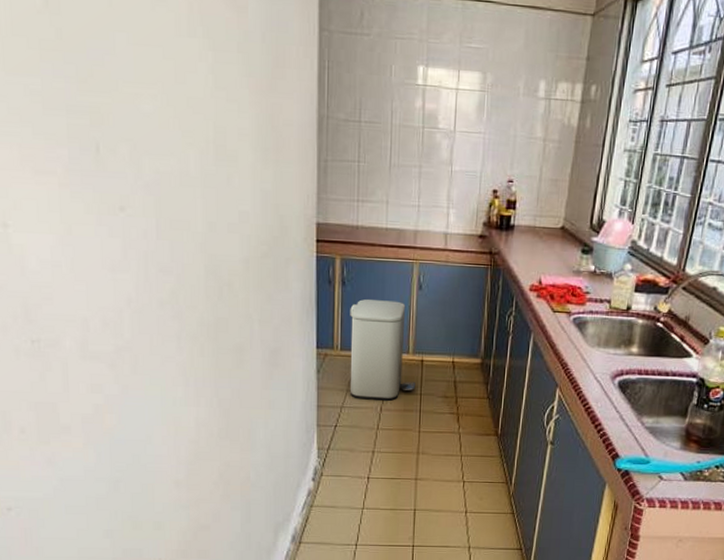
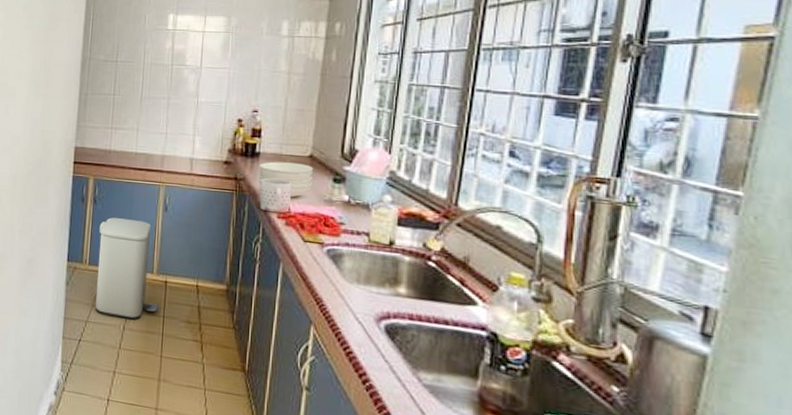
bowl: none [512,234,565,270] -> present [258,161,314,198]
mug: none [513,251,544,286] -> present [259,177,291,214]

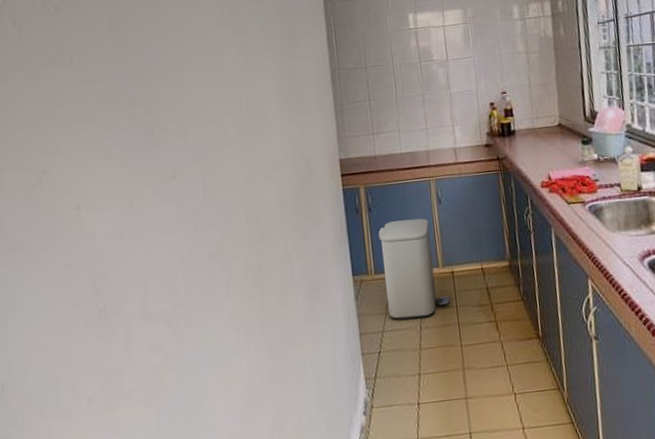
bowl: present [258,161,314,198] -> none [517,133,566,166]
mug: present [259,177,291,214] -> none [520,150,551,184]

